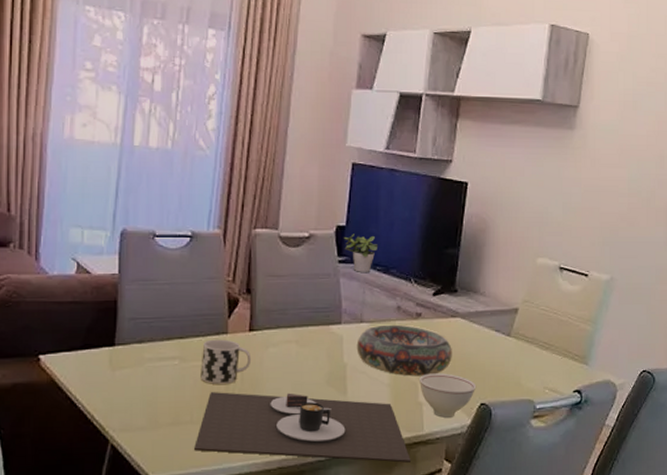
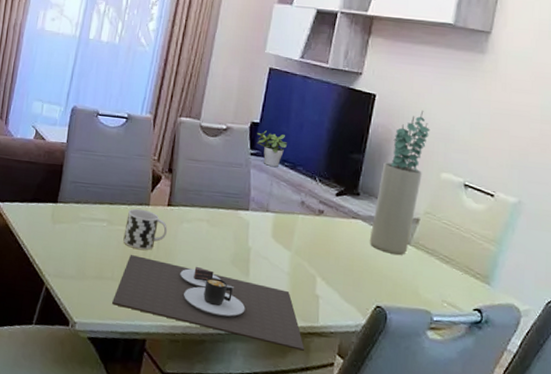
decorative bowl: present [356,324,452,376] -> none [261,216,351,271]
bowl: present [420,373,477,418] -> none [318,268,373,315]
vase: none [469,195,524,348] -> present [369,111,430,255]

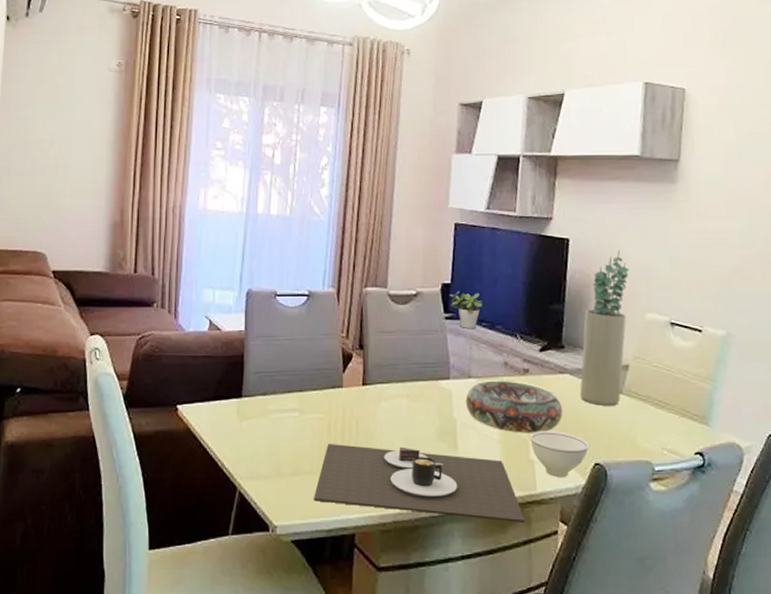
cup: present [123,208,168,251] -> none [318,392,366,437]
decorative bowl: none [261,216,351,271] -> present [465,380,563,433]
bowl: none [318,268,373,315] -> present [530,431,590,477]

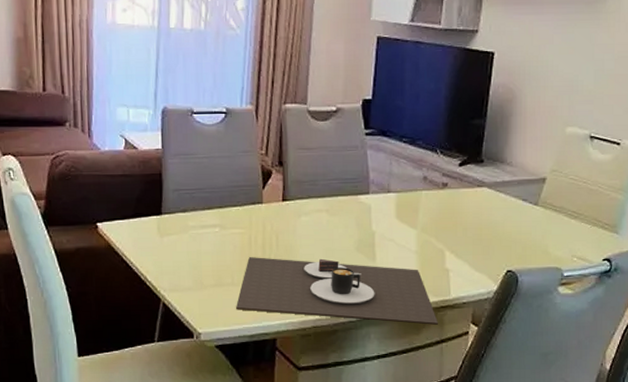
potted plant: present [450,291,483,328] -> none [370,107,404,144]
decorative bowl: present [465,380,563,433] -> none [384,194,478,244]
bowl: present [530,431,590,477] -> none [446,241,503,283]
vase: present [579,250,629,406] -> none [496,64,553,217]

